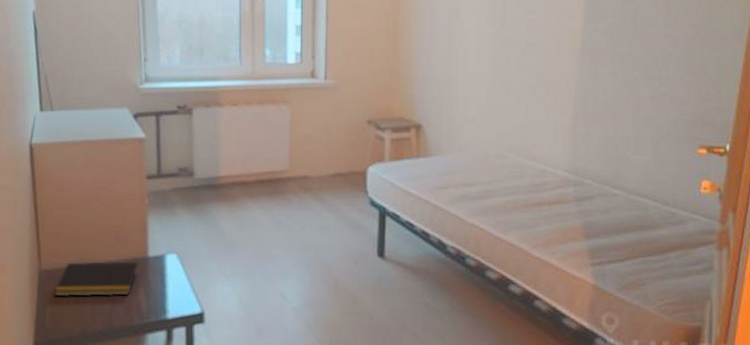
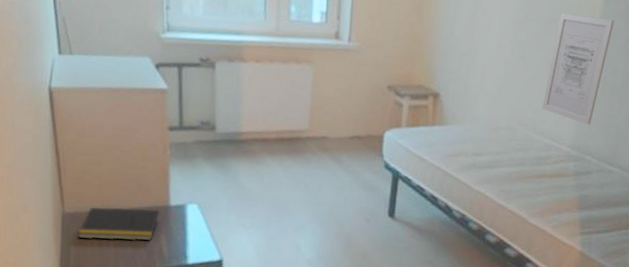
wall art: none [531,37,597,147] -> present [541,13,615,125]

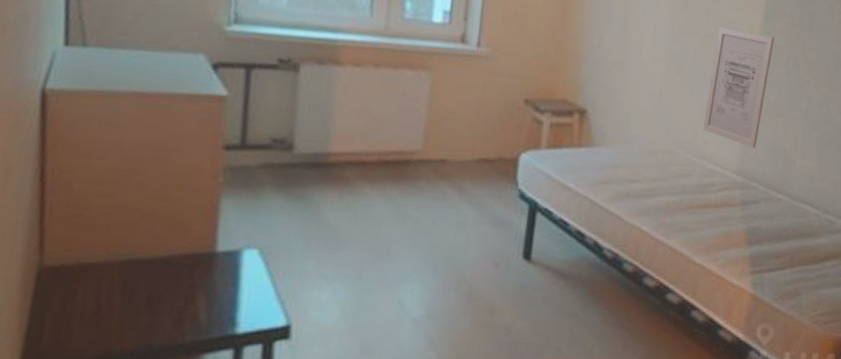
notepad: present [78,207,160,241] -> none [60,256,199,305]

